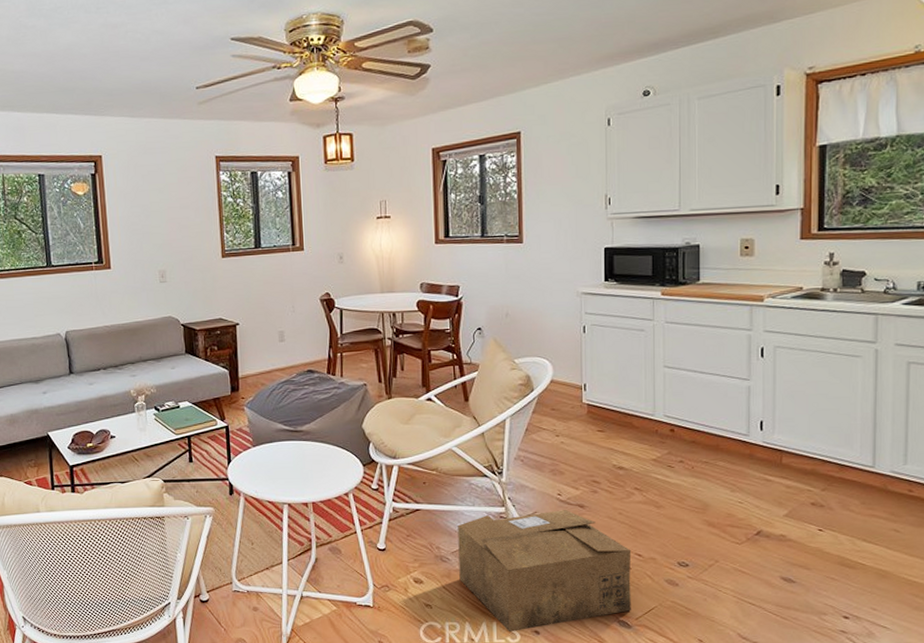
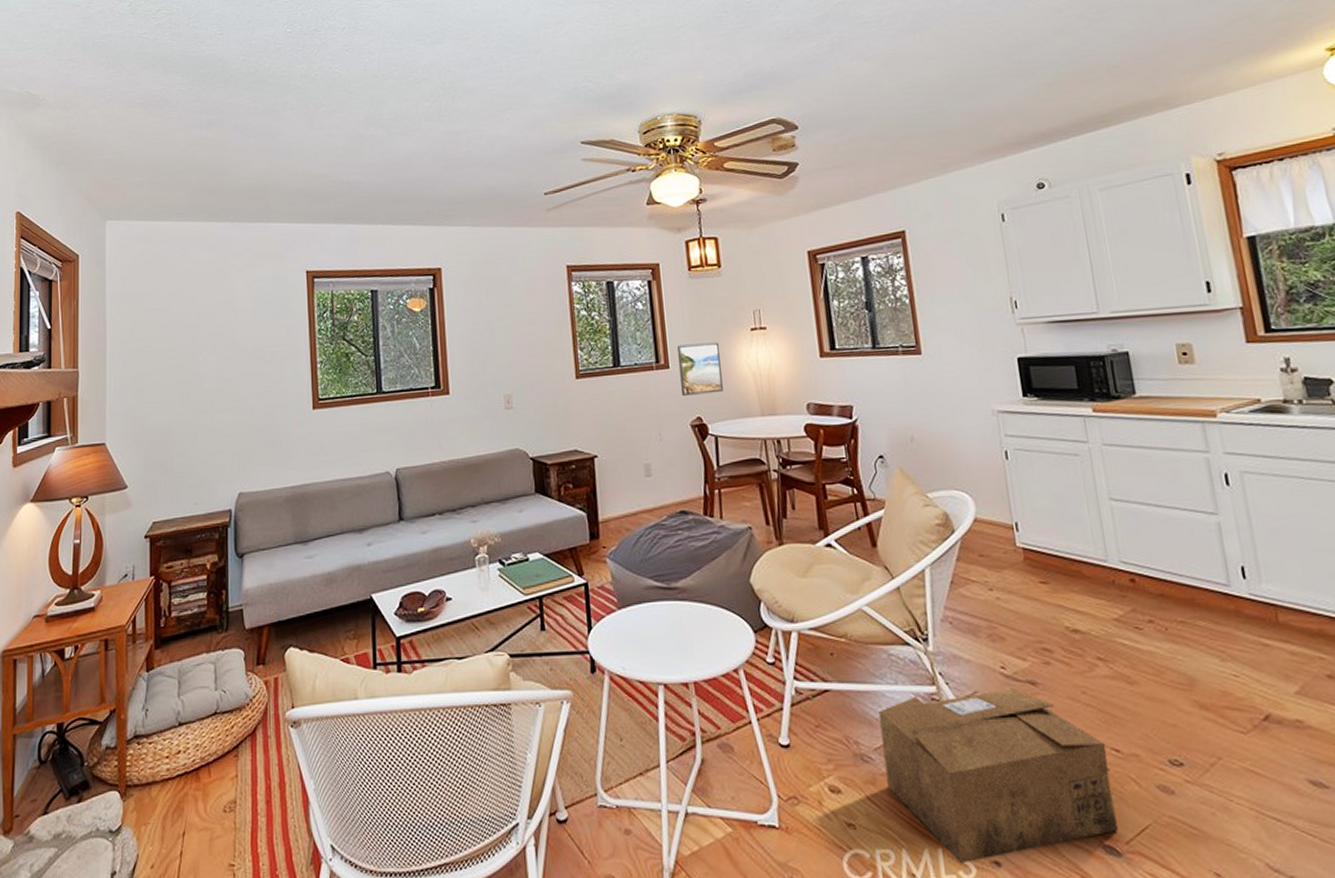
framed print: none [312,228,349,274] -> present [678,342,723,396]

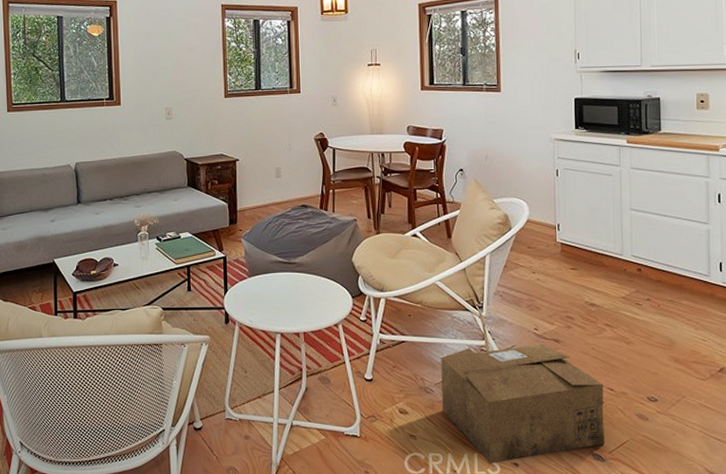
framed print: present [678,342,723,396] -> none [308,74,342,115]

